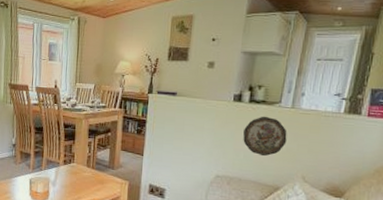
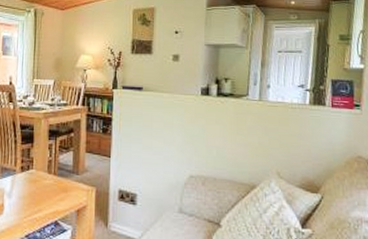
decorative plate: present [243,116,287,157] -> none [214,109,258,153]

